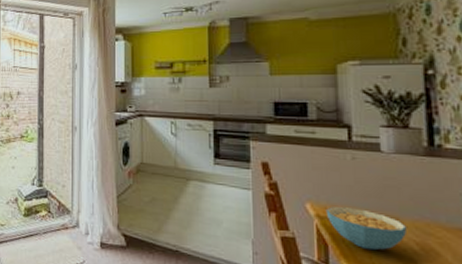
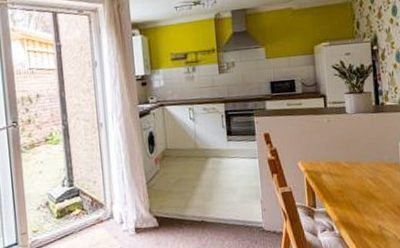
cereal bowl: present [325,207,408,251] -> none [312,160,365,191]

